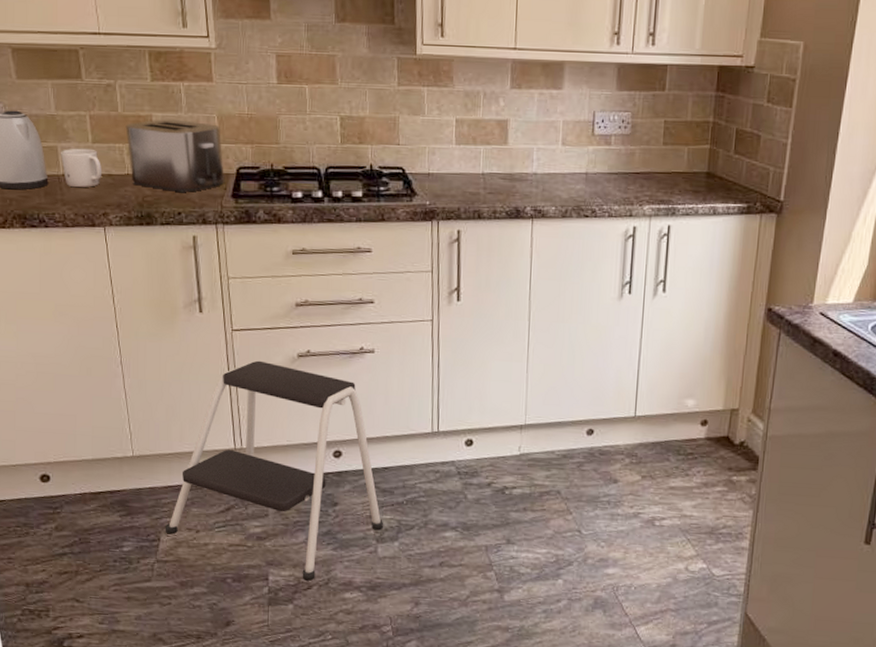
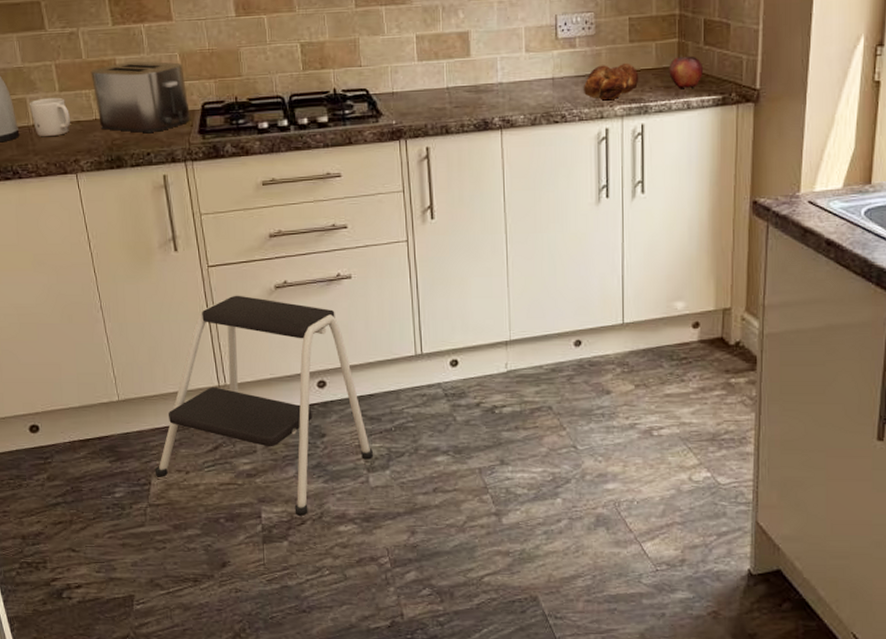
bread loaf: none [615,164,670,200] -> present [584,62,639,101]
fruit: none [698,161,732,194] -> present [669,54,704,88]

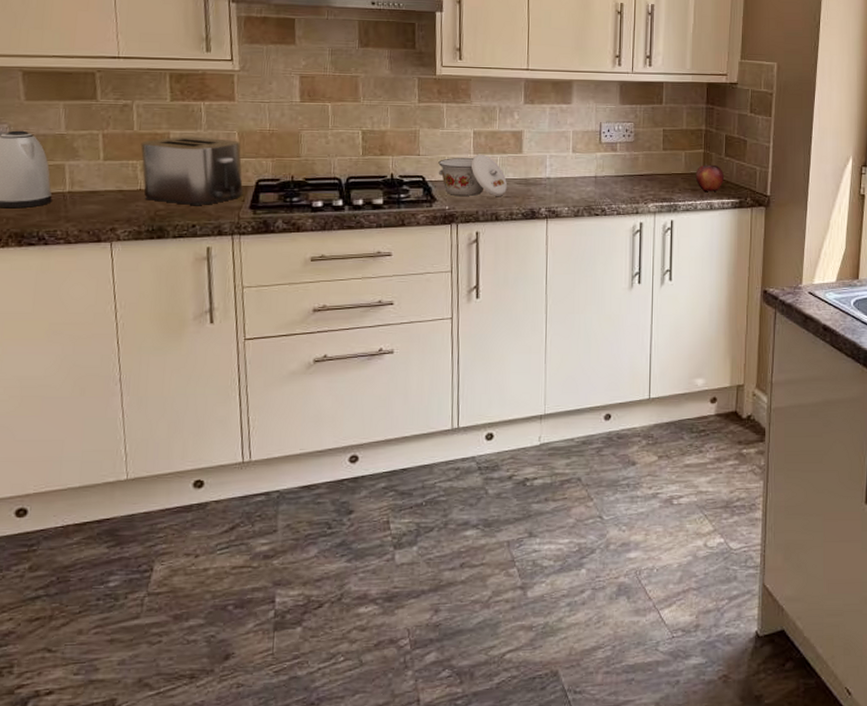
mug: present [29,97,71,137] -> none [67,165,113,205]
step stool: present [154,295,373,516] -> none [159,368,401,599]
cooking pot: none [381,60,456,109] -> present [438,154,507,197]
bread loaf: present [584,62,639,101] -> none [622,167,670,199]

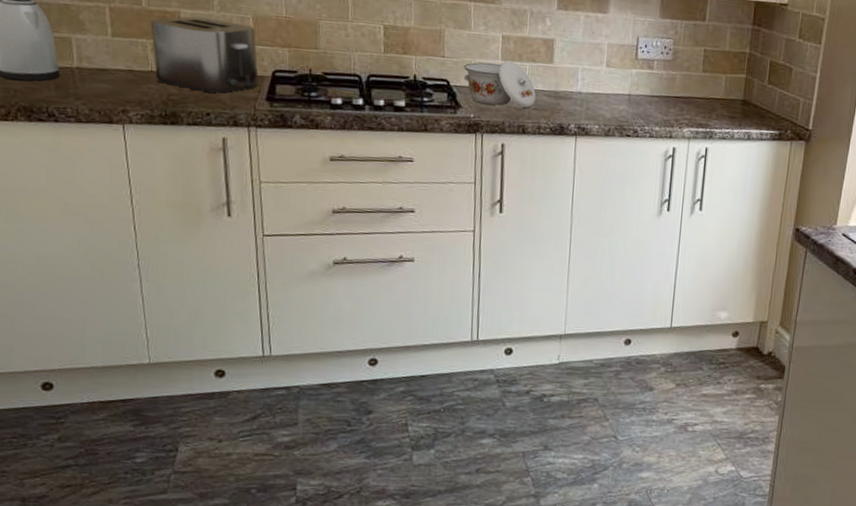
fruit: present [695,163,725,192] -> none [734,89,766,121]

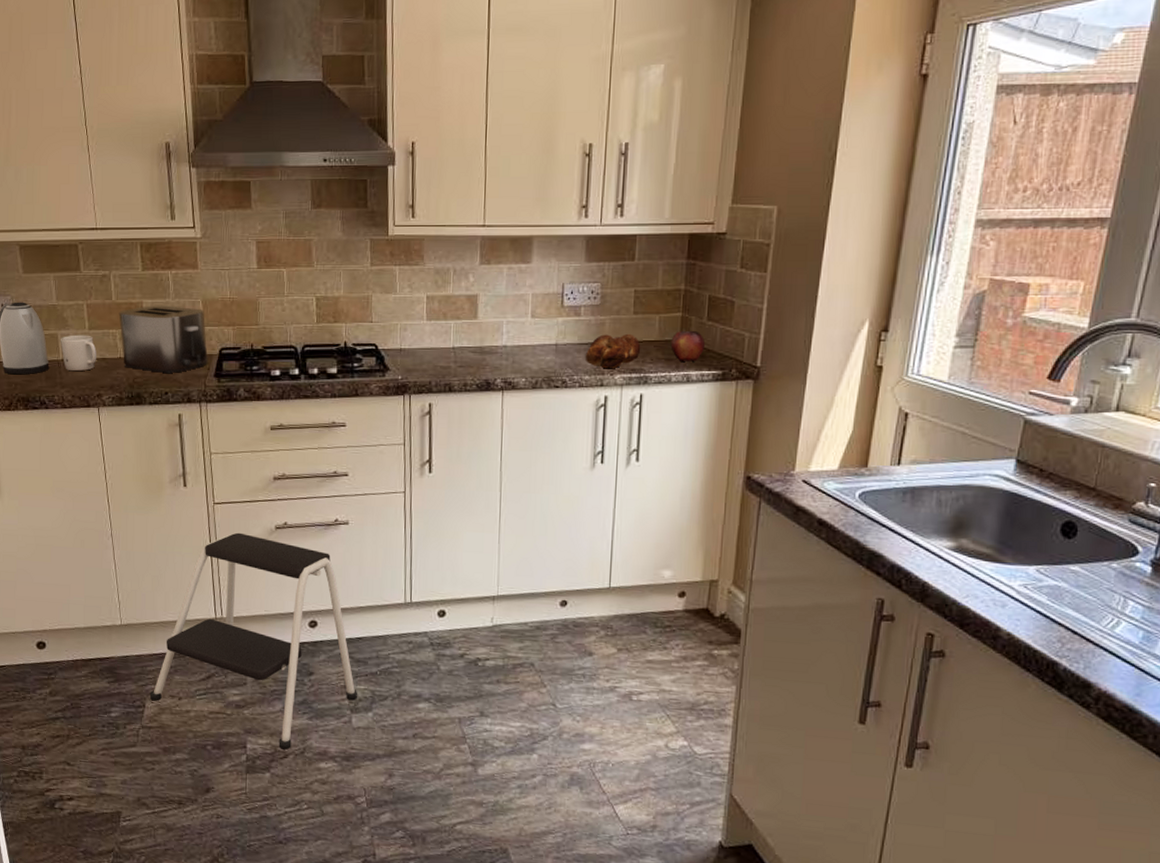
mug: none [74,40,123,83] -> present [60,335,97,372]
step stool: none [183,267,419,490] -> present [149,532,357,750]
cooking pot: present [463,60,536,109] -> none [390,320,461,367]
bread loaf: none [657,89,708,123] -> present [586,333,641,369]
fruit: none [734,89,766,121] -> present [670,329,706,362]

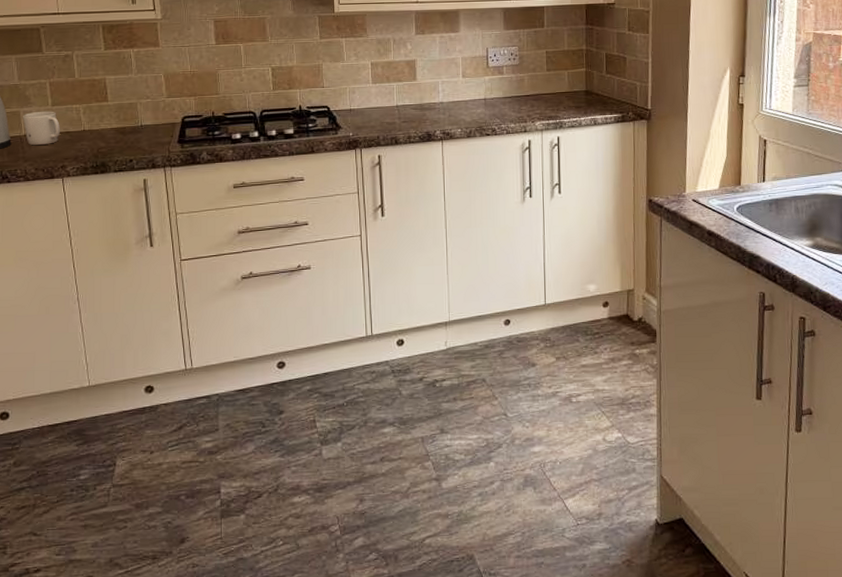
toaster: present [118,305,208,374] -> none [82,80,171,143]
step stool: present [149,532,357,750] -> none [120,285,326,489]
bread loaf: present [586,333,641,369] -> none [510,87,555,118]
fruit: present [670,329,706,362] -> none [578,81,607,108]

